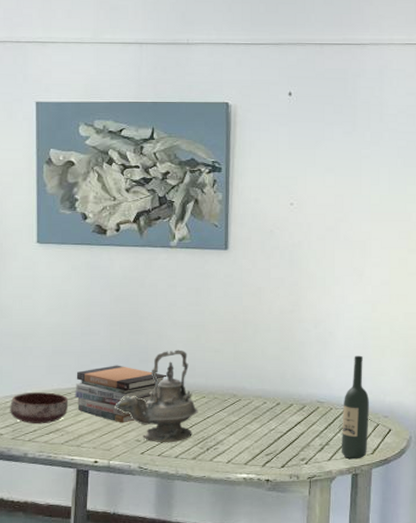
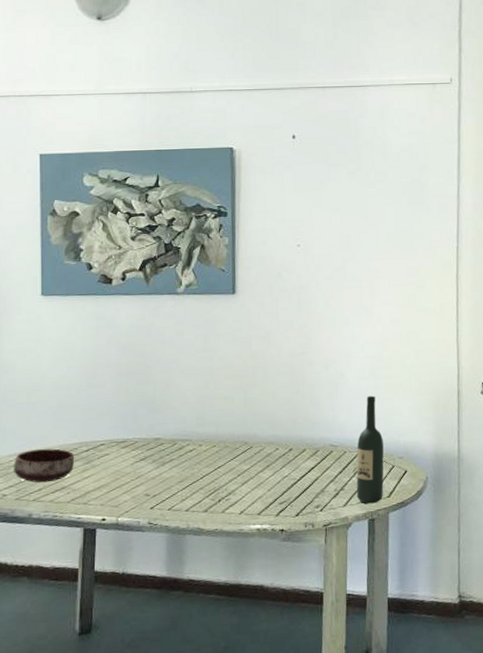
book stack: present [75,365,167,423] -> none [81,417,176,478]
teapot: present [115,349,198,443] -> none [123,398,209,497]

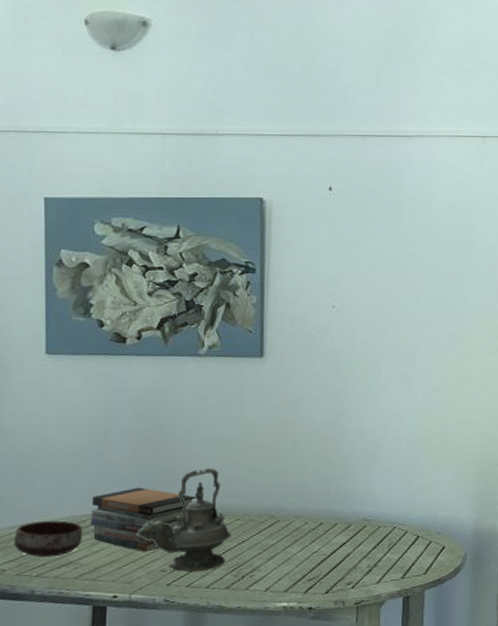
book stack: none [81,417,176,478] -> present [90,487,197,552]
teapot: none [123,398,209,497] -> present [137,468,232,573]
wine bottle: present [356,395,384,504] -> none [390,468,421,581]

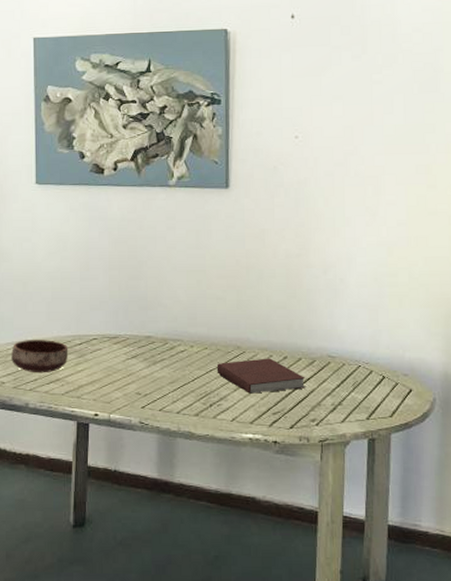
book stack: present [90,487,197,552] -> none [74,312,168,375]
teapot: present [137,468,232,573] -> none [114,296,200,397]
notebook: none [249,525,342,562] -> present [216,358,306,394]

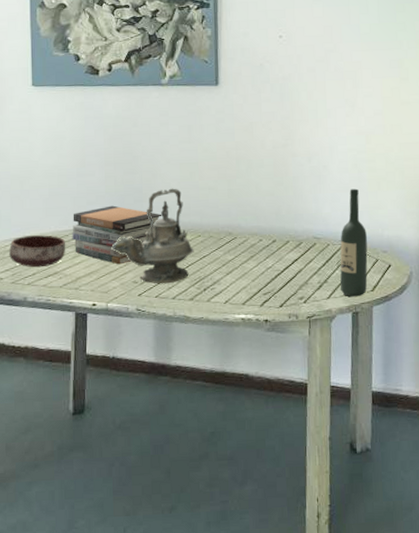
book stack: none [74,312,168,375] -> present [72,205,162,265]
teapot: none [114,296,200,397] -> present [111,188,194,284]
notebook: present [216,358,306,394] -> none [210,242,294,277]
wine bottle: none [355,305,387,422] -> present [340,188,368,297]

